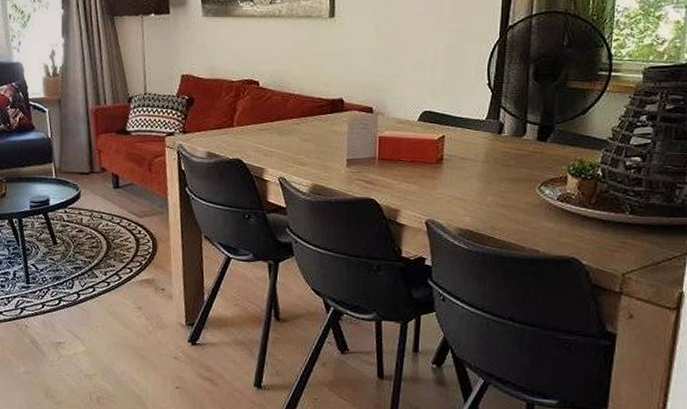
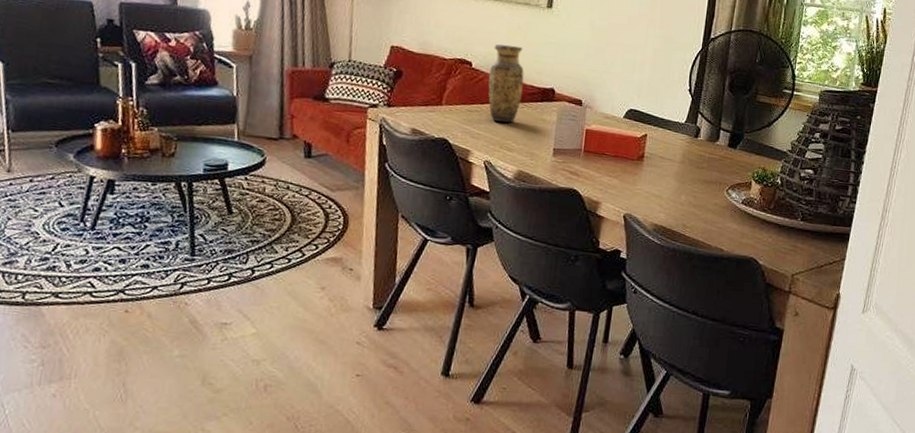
vase: none [277,60,311,138] -> present [488,44,524,123]

